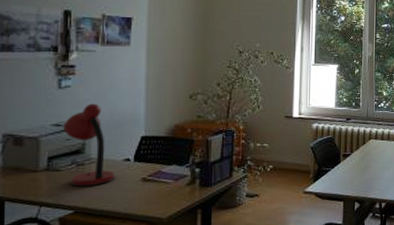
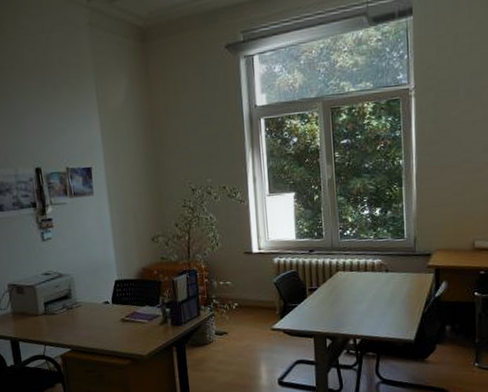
desk lamp: present [64,103,115,187] -> none [51,252,99,328]

